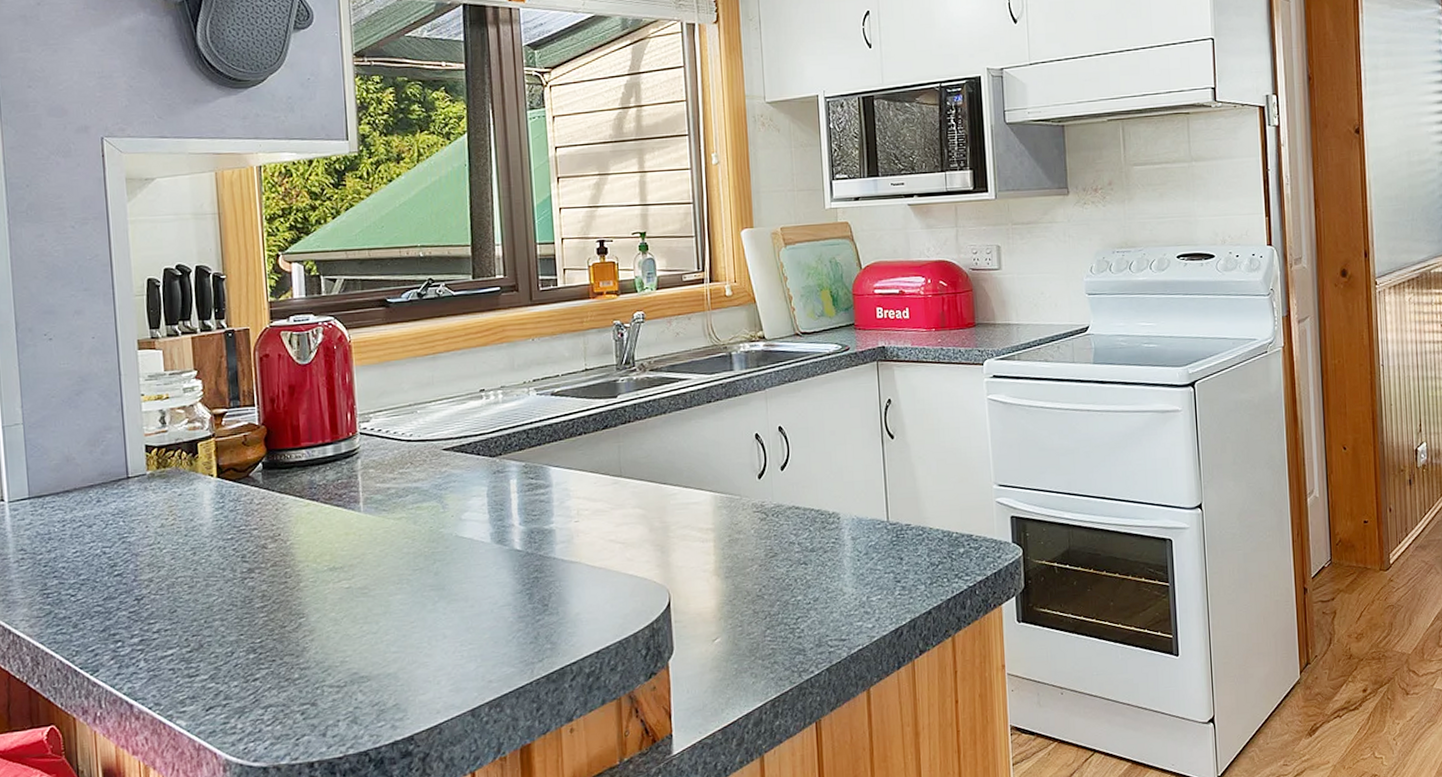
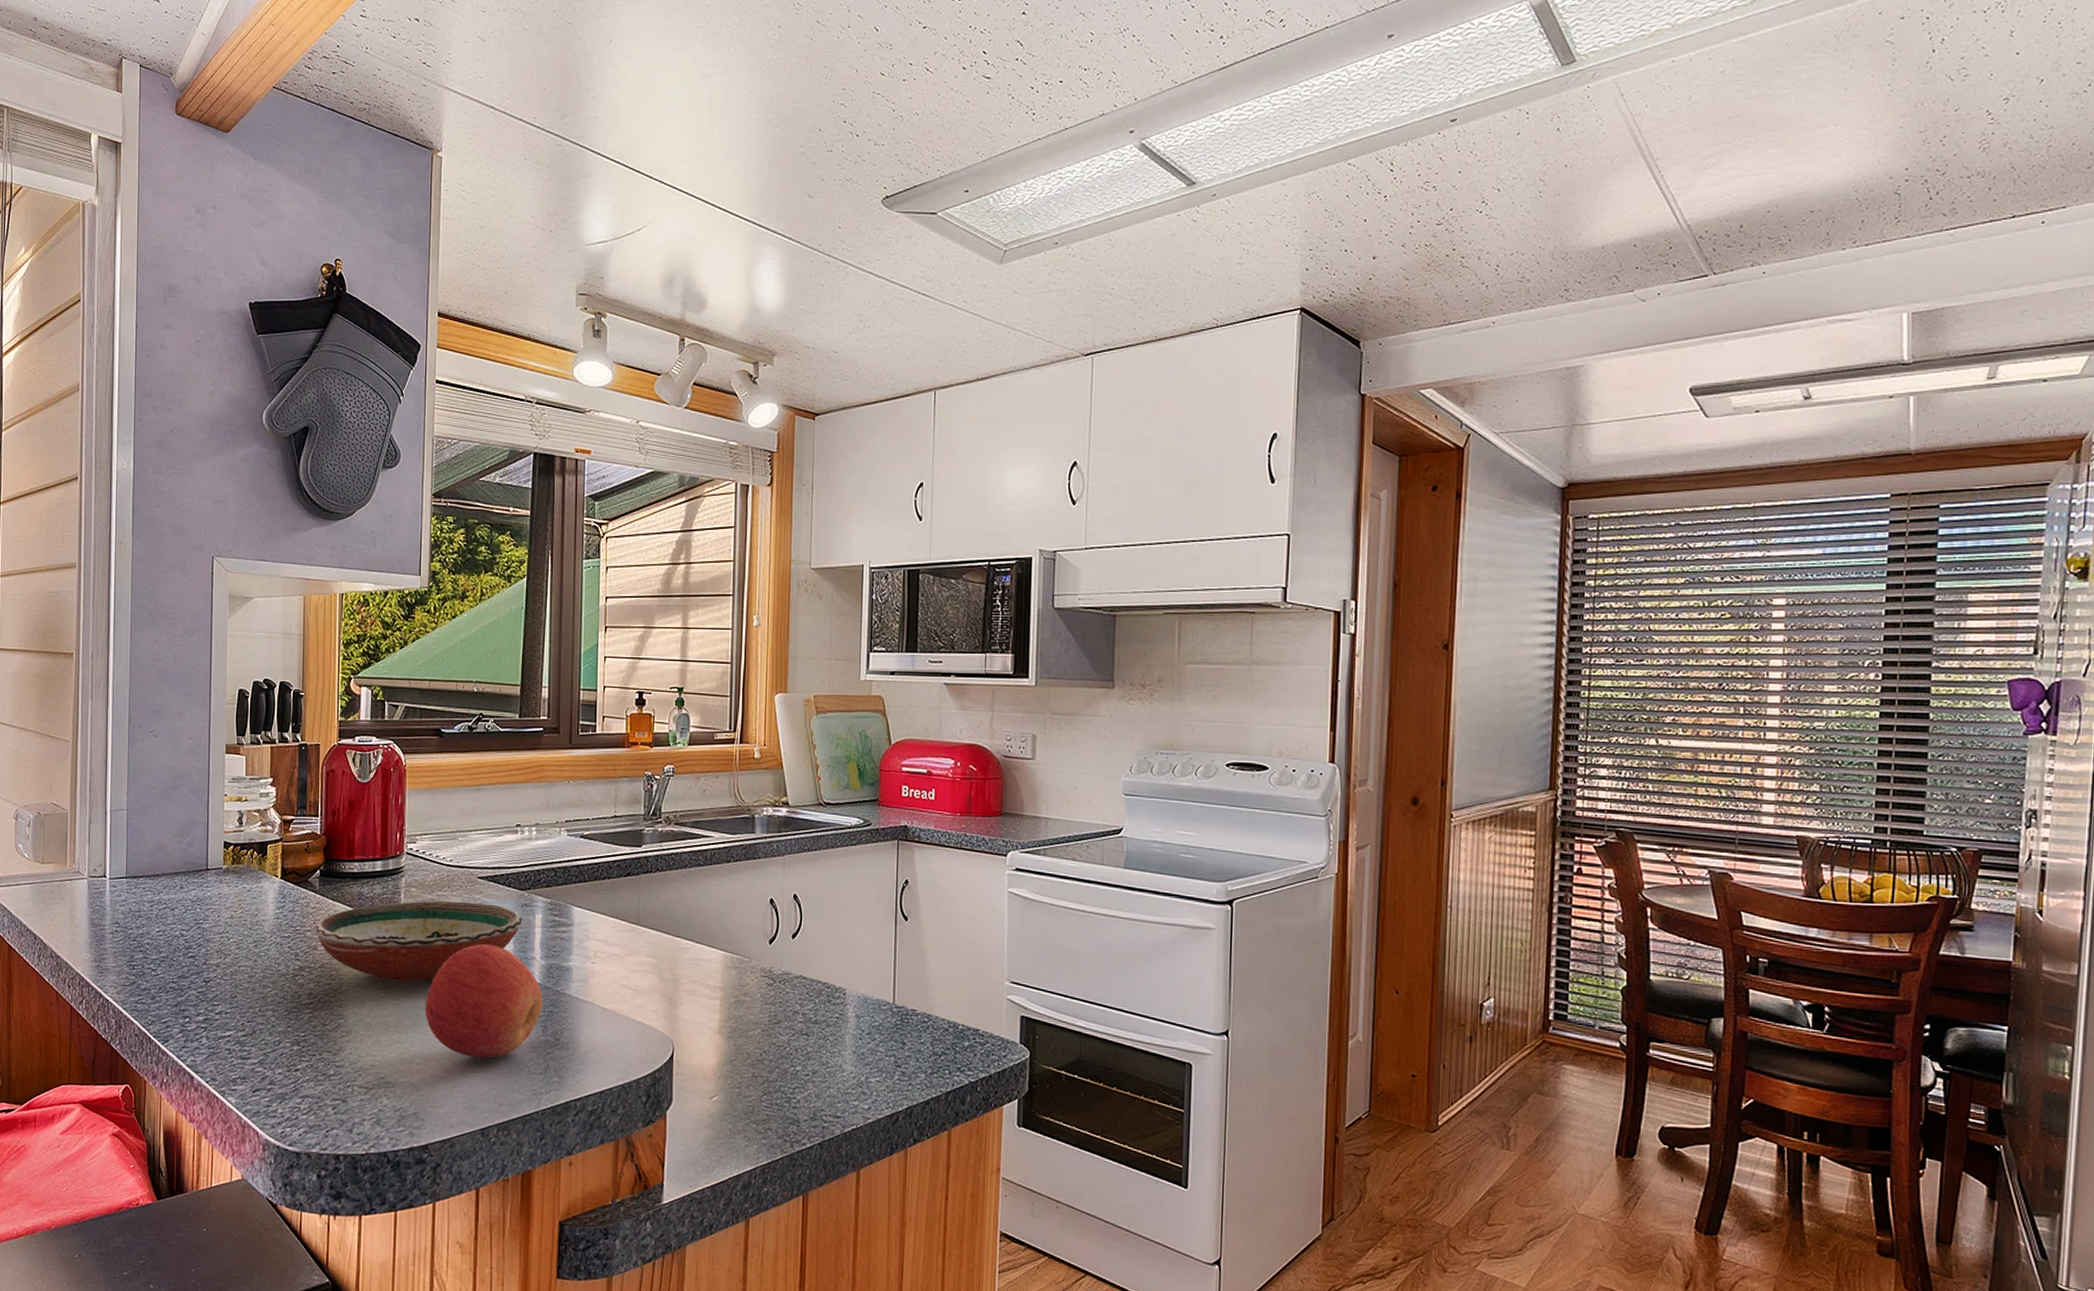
decorative bowl: none [261,475,497,570] -> present [314,900,523,982]
apple: none [396,517,526,637] -> present [425,944,542,1058]

